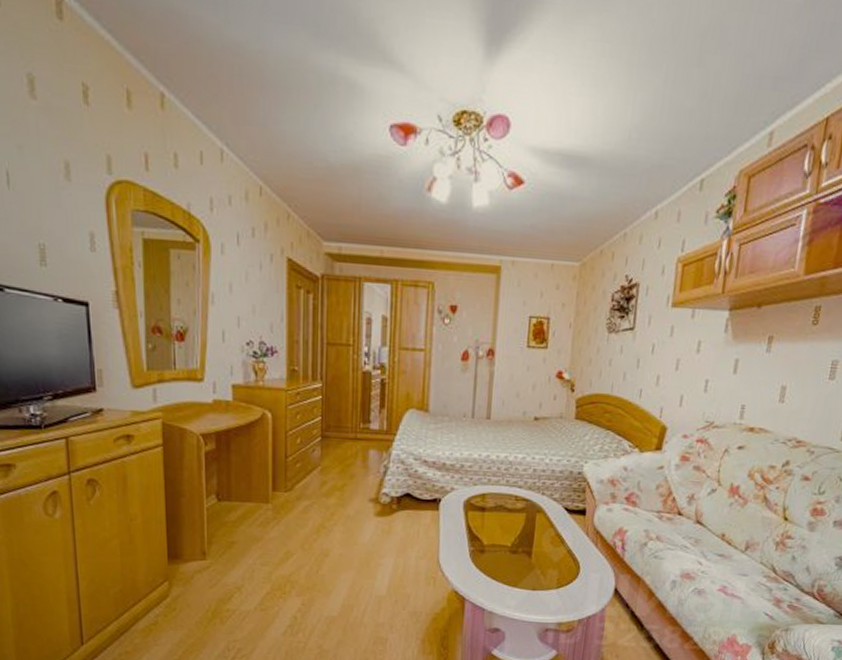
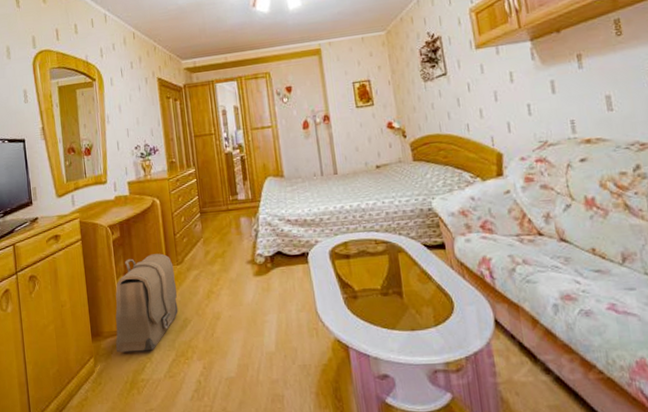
backpack: none [197,475,281,581] -> present [115,253,179,353]

